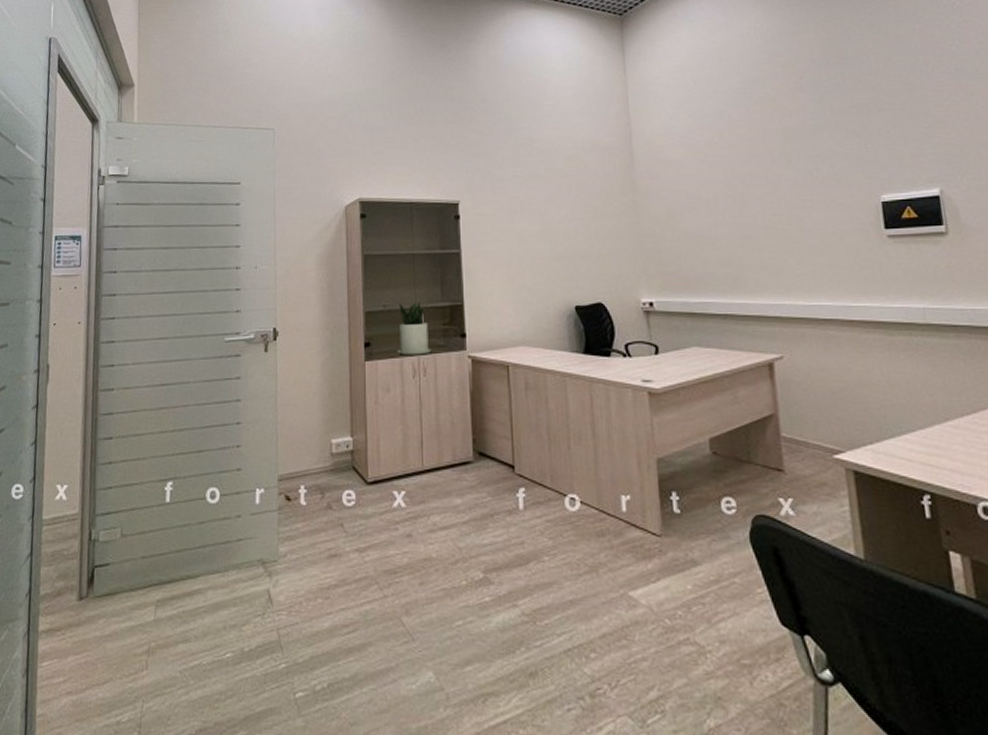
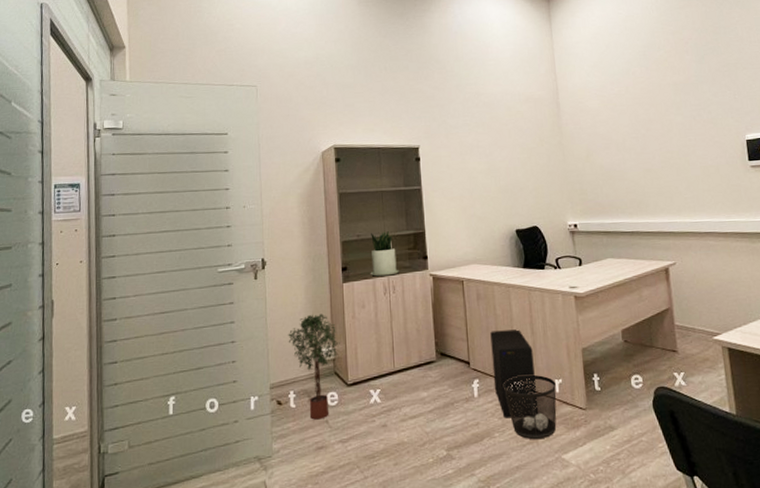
potted tree: none [300,396,360,522] -> present [288,313,340,420]
computer tower: none [540,429,598,539] -> present [490,329,538,419]
waste bin: none [556,486,623,569] -> present [504,374,557,440]

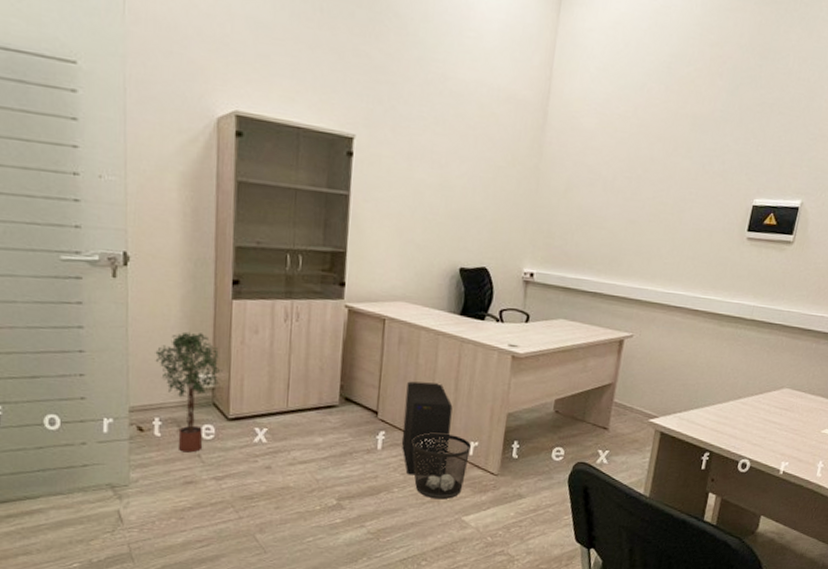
planter: present [370,230,399,277] -> none [269,241,307,300]

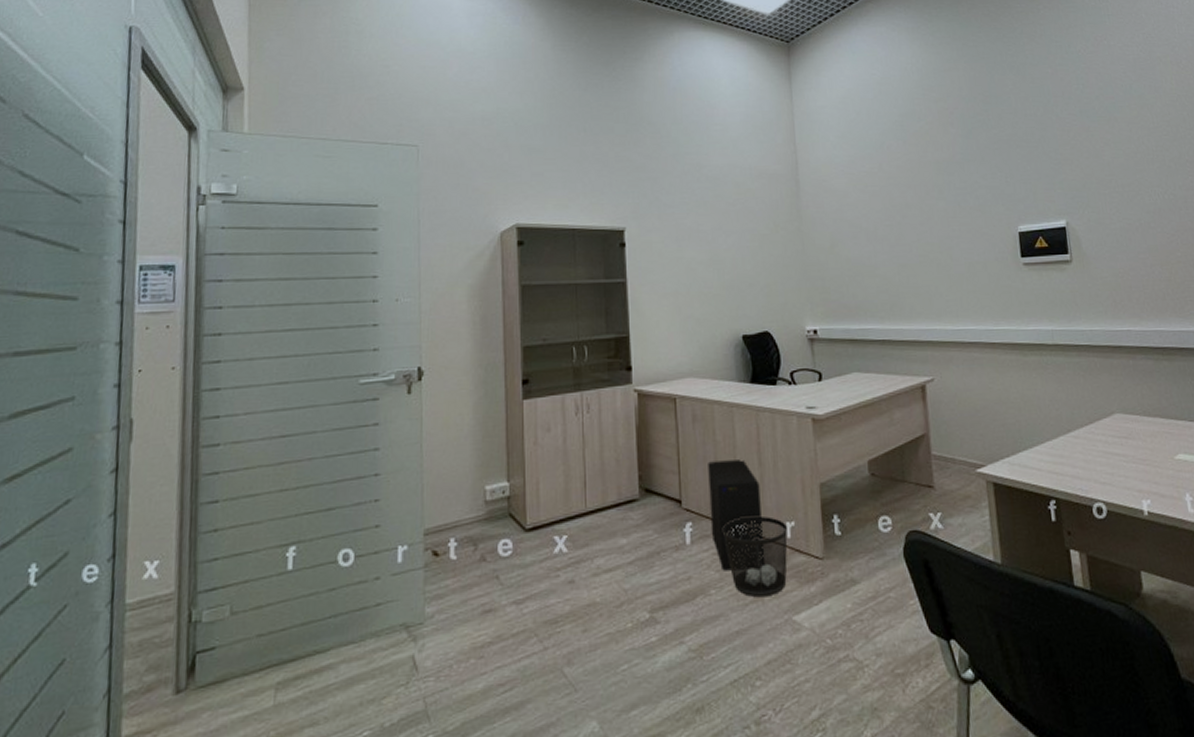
potted tree: present [155,331,223,453] -> none [449,438,517,575]

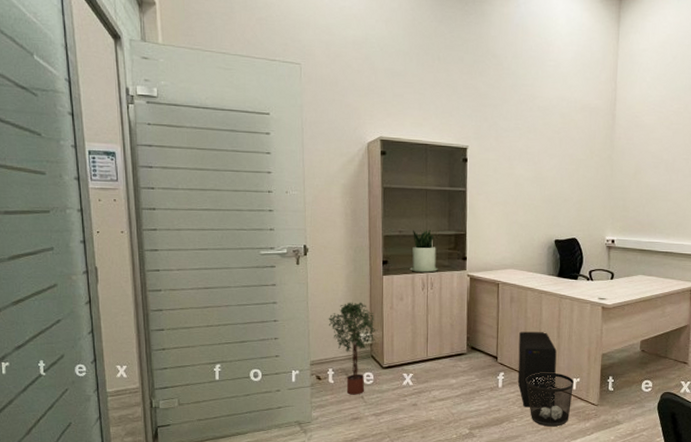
potted tree: none [449,438,517,575] -> present [328,302,378,395]
planter: none [558,333,595,392] -> present [410,229,438,273]

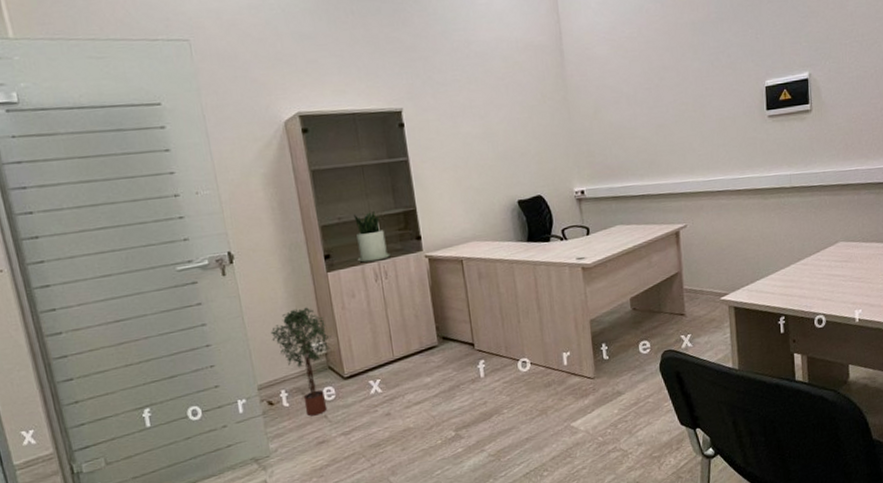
computer tower: present [517,331,557,408] -> none [494,306,546,395]
waste bin: present [526,372,574,427] -> none [511,350,565,412]

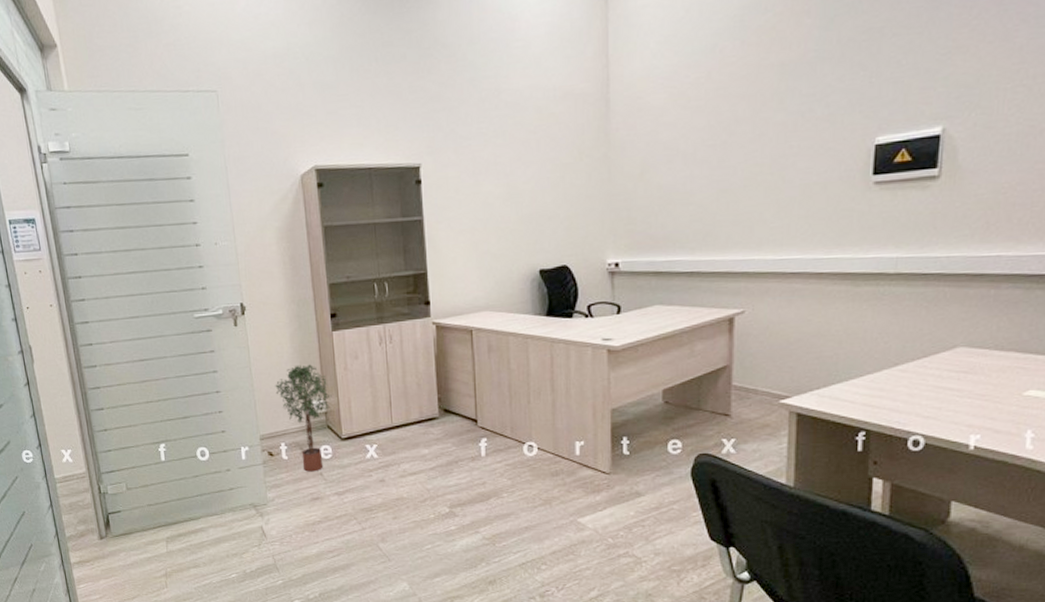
planter: present [354,210,390,263] -> none [363,271,397,324]

